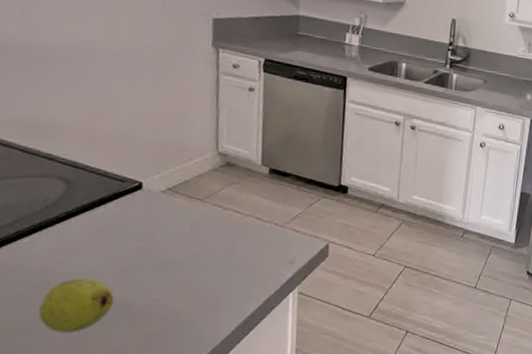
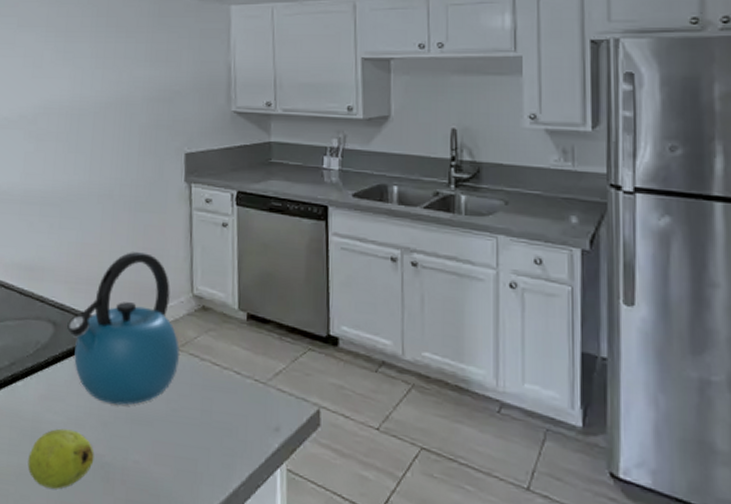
kettle: none [81,111,203,253] -> present [67,252,180,405]

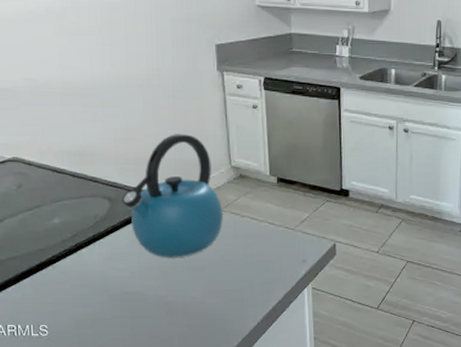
fruit: present [27,428,94,489] -> none [101,281,158,326]

